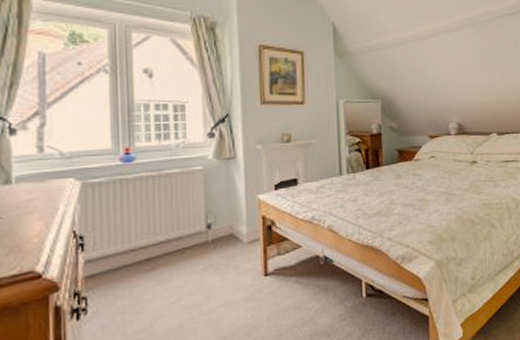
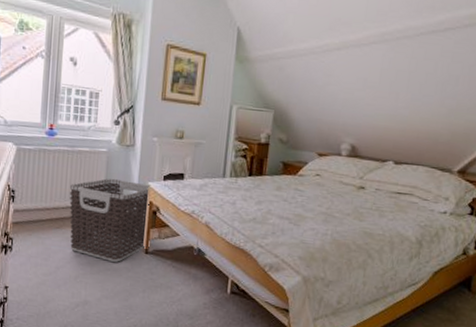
clothes hamper: none [161,197,266,296] -> present [69,178,151,262]

